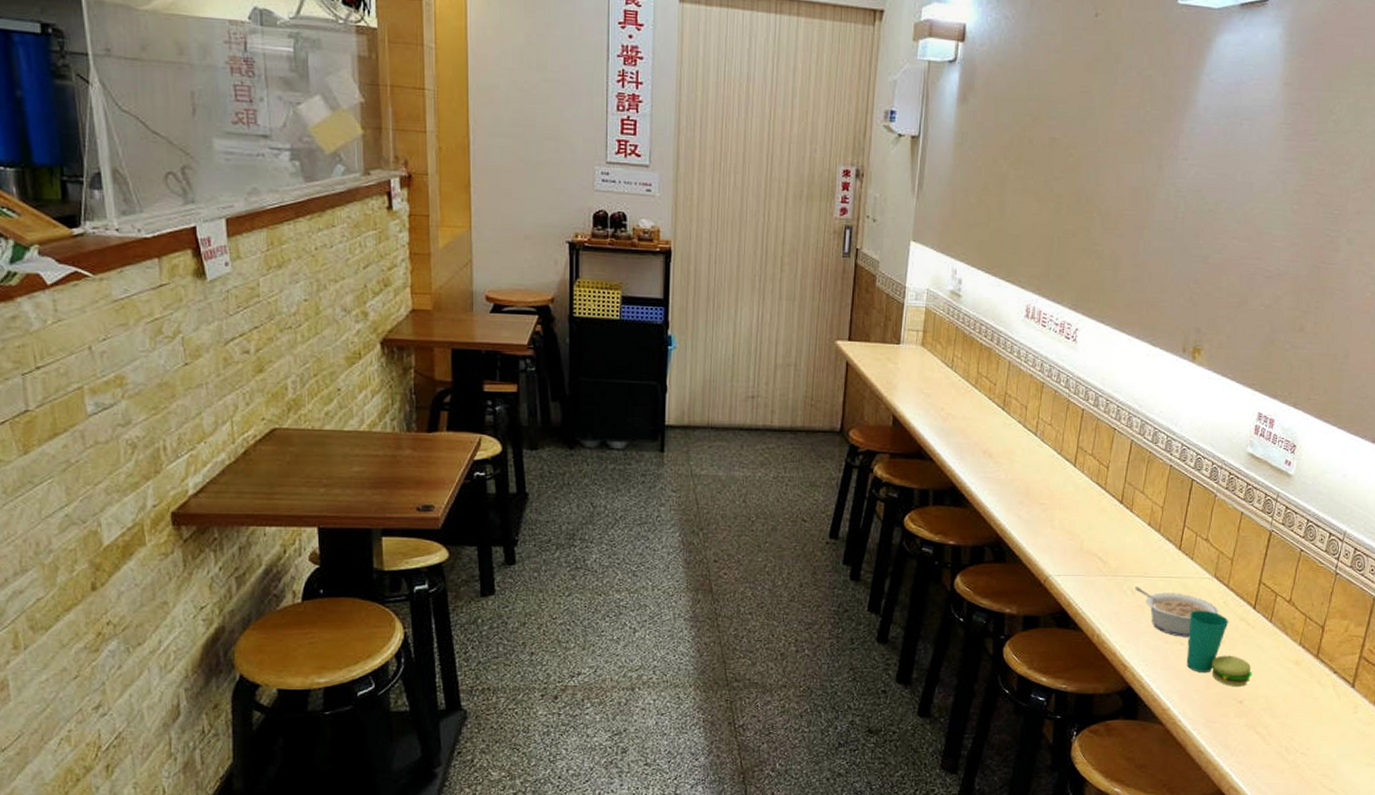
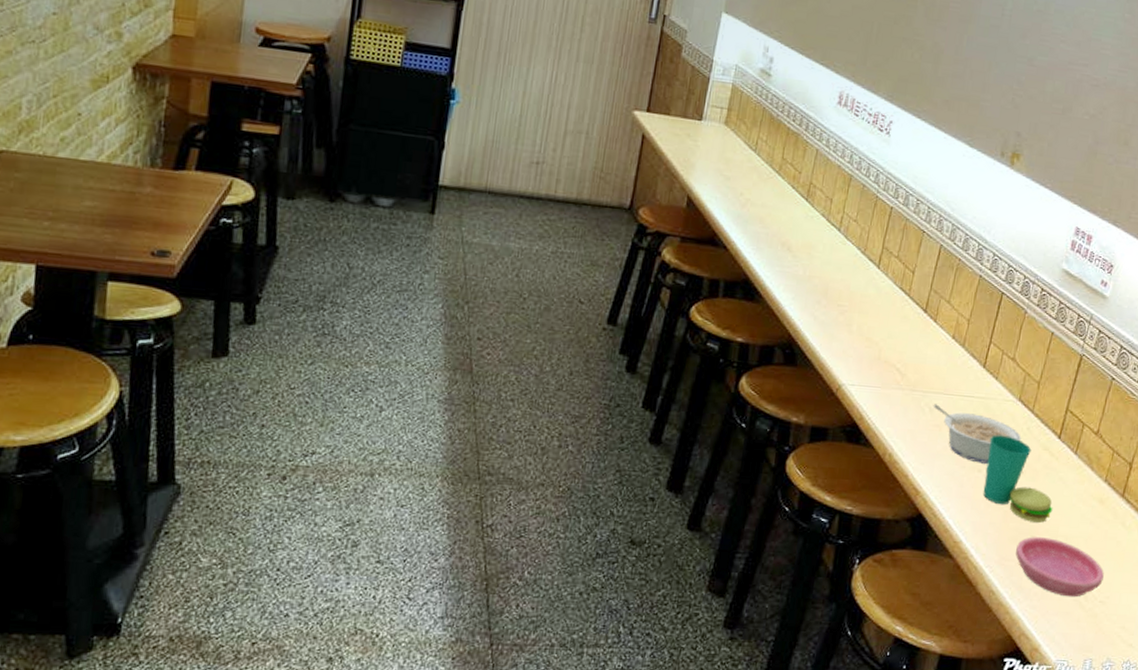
saucer: none [1220,699,1304,751] -> present [1016,537,1104,597]

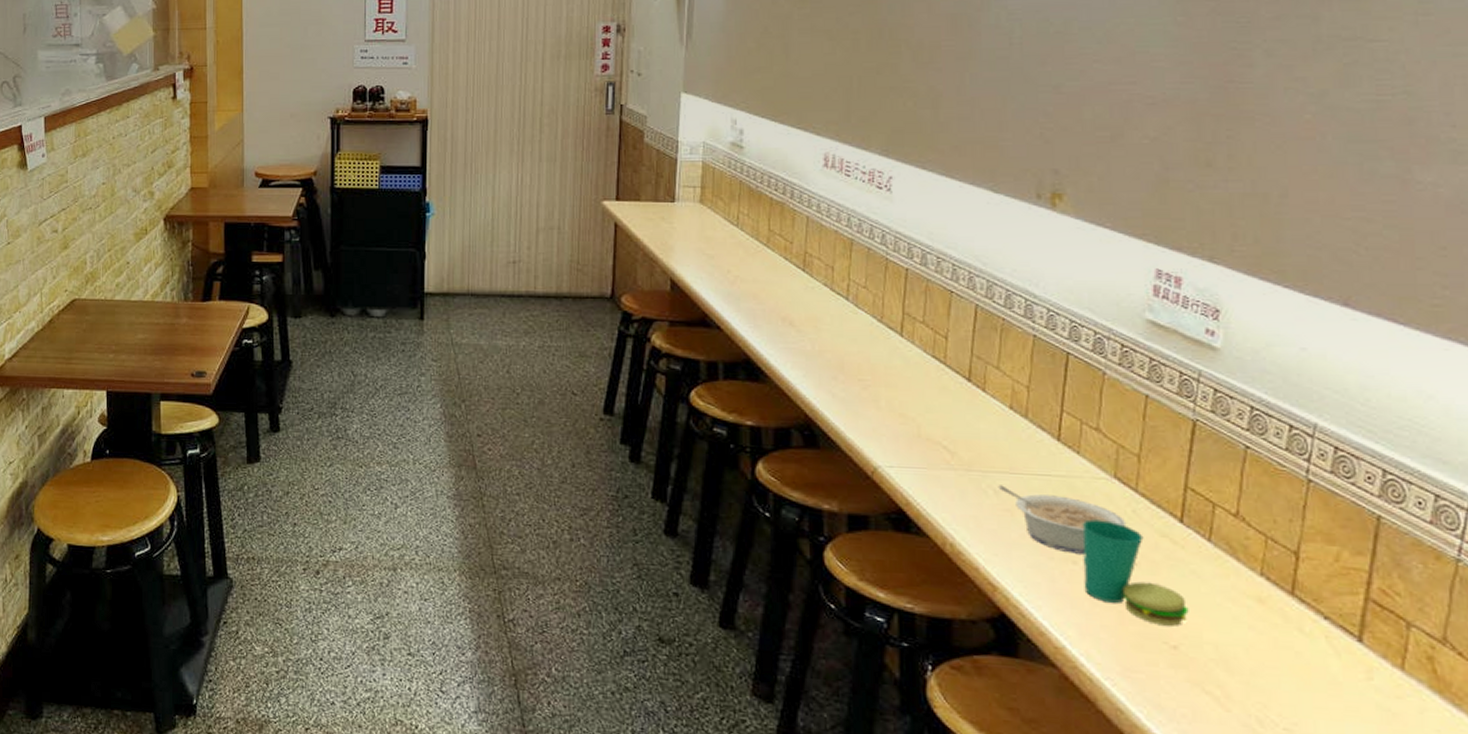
saucer: present [1016,537,1104,597] -> none [1144,643,1284,722]

